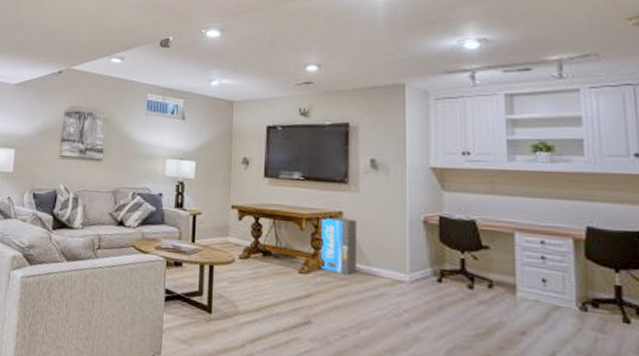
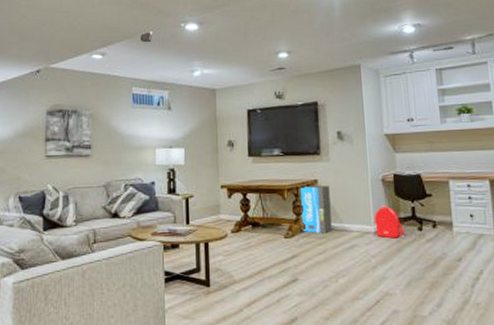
backpack: none [409,252,451,294] -> present [374,205,406,239]

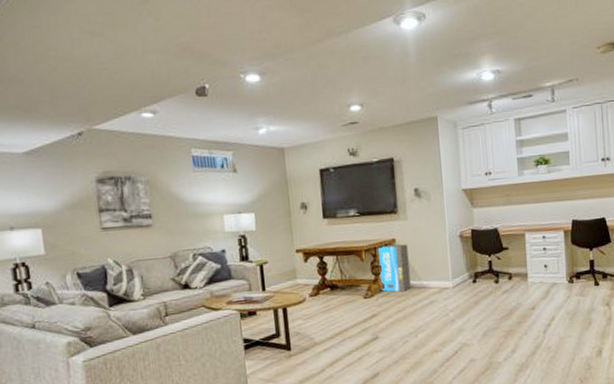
backpack: present [374,205,406,239] -> none [452,260,483,293]

